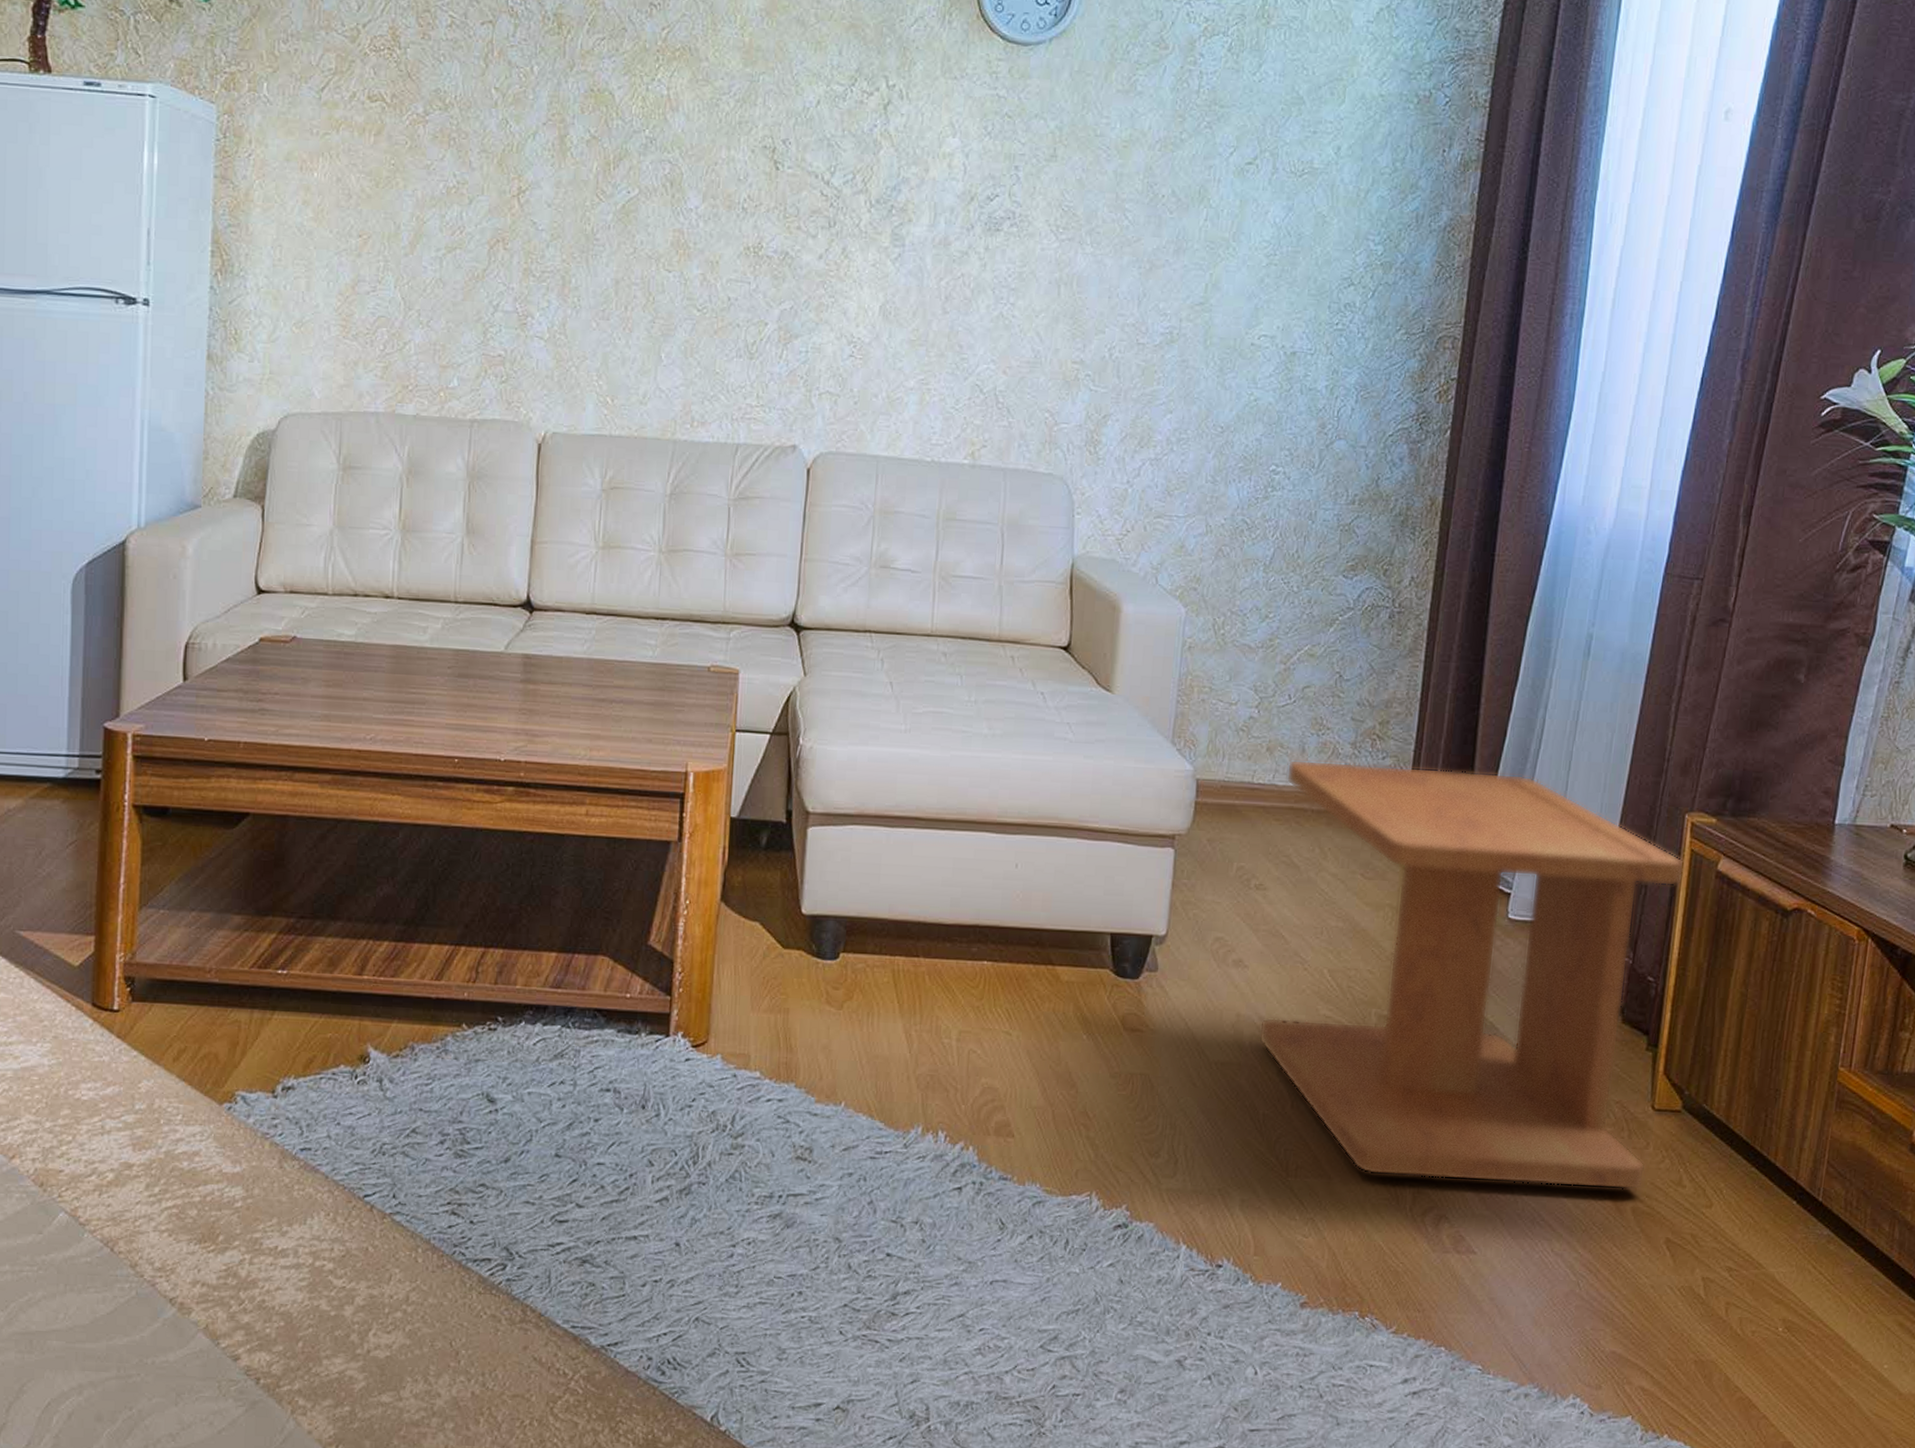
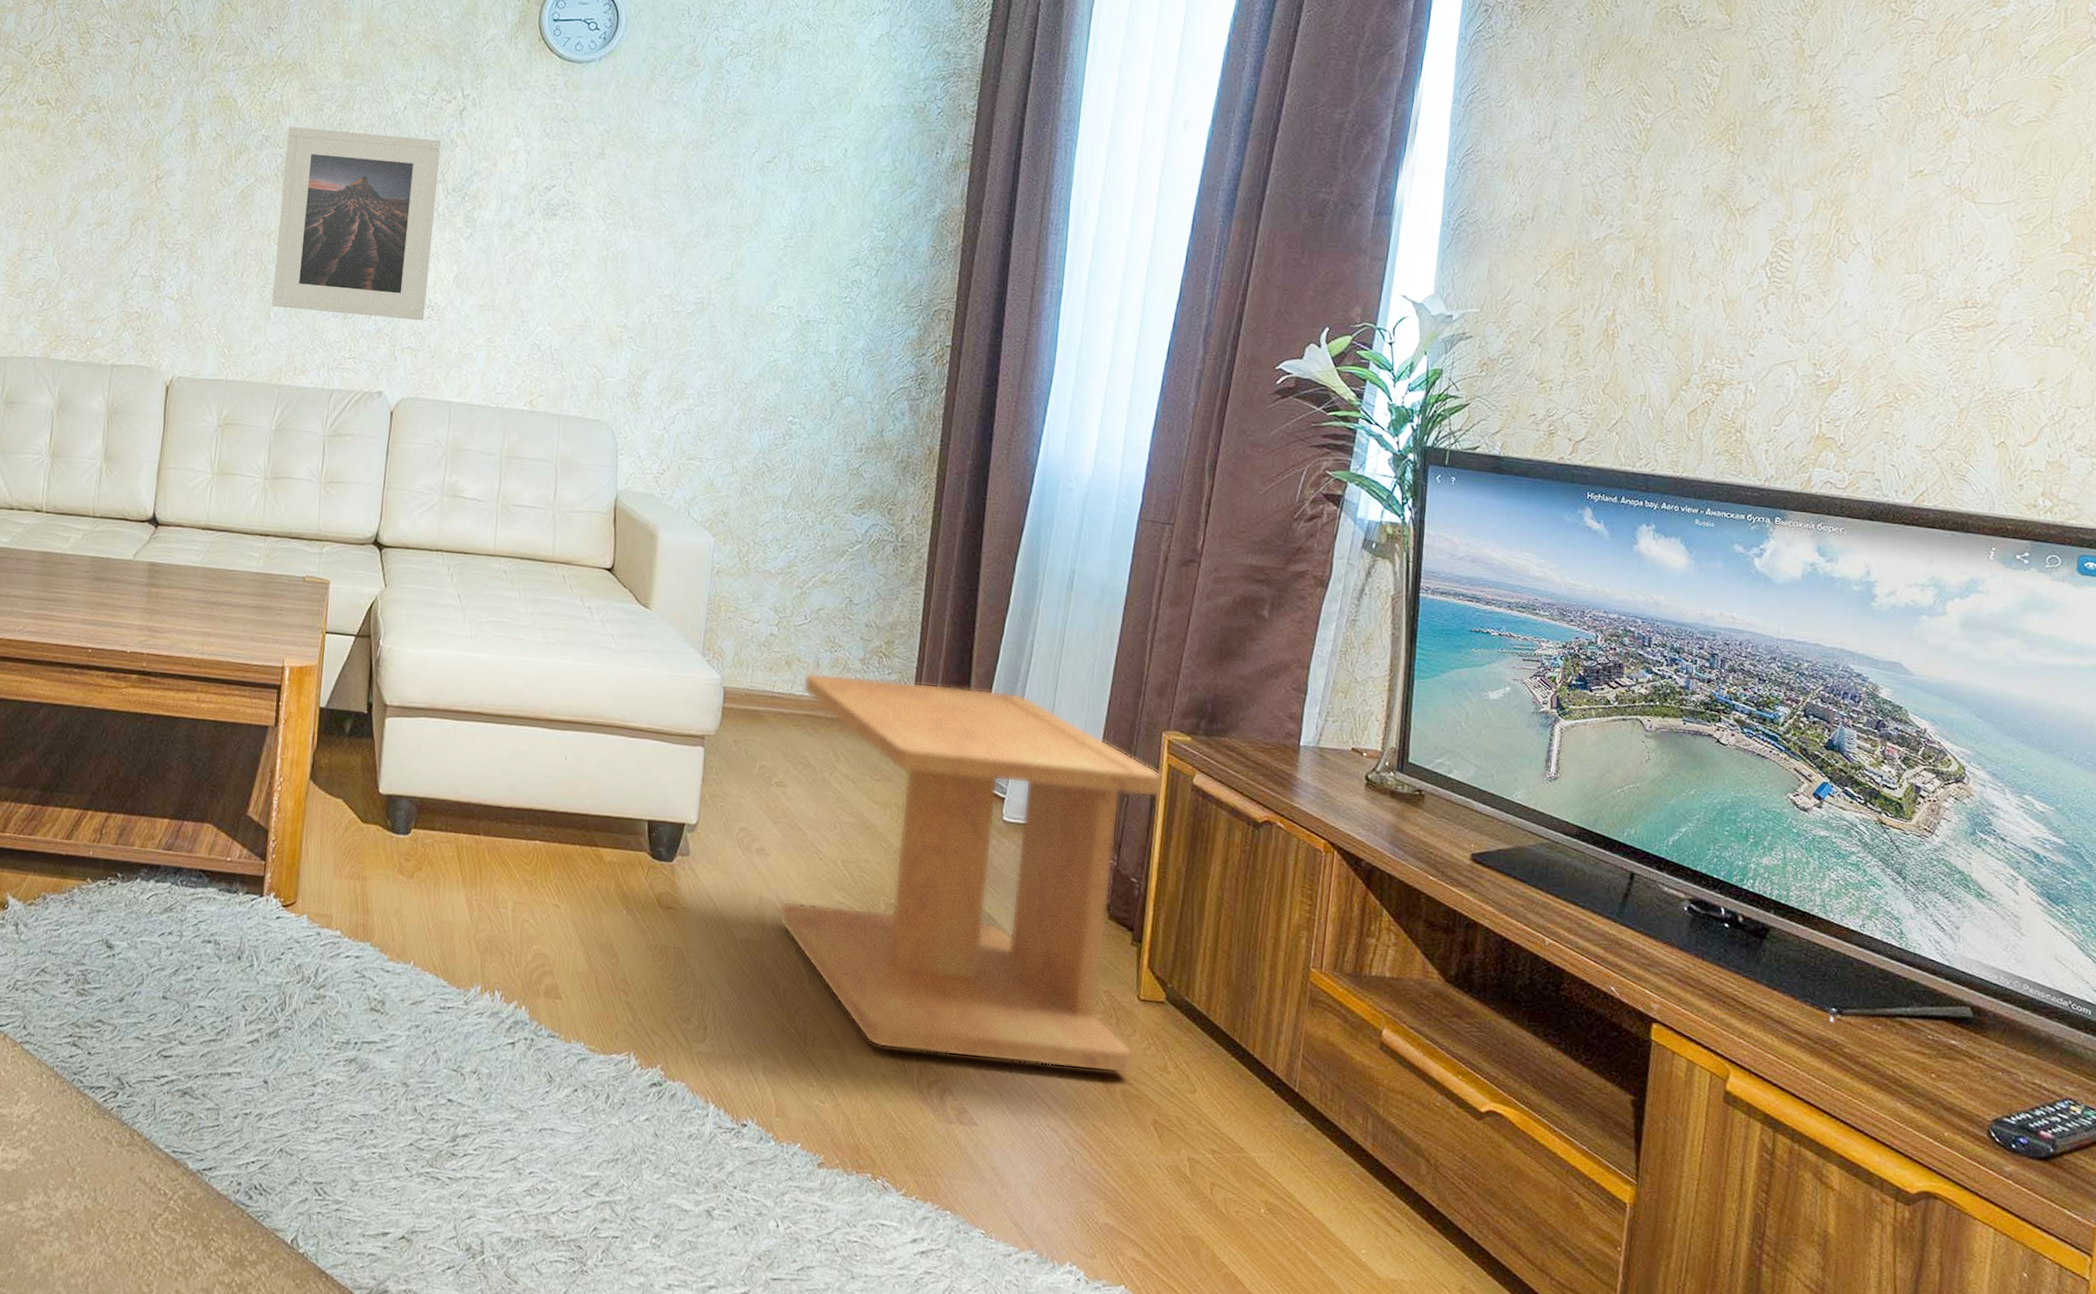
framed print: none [663,126,863,360] -> present [272,127,442,321]

